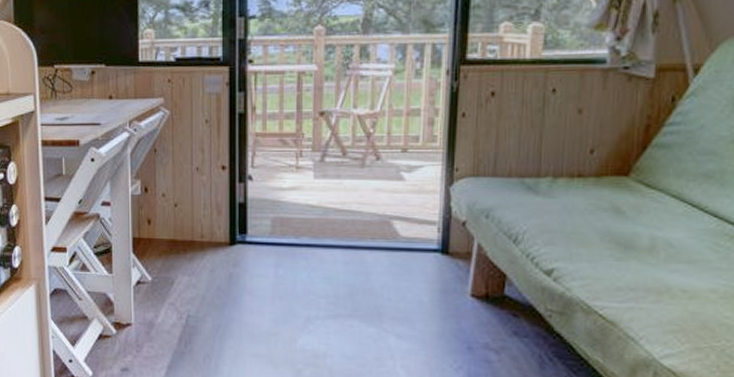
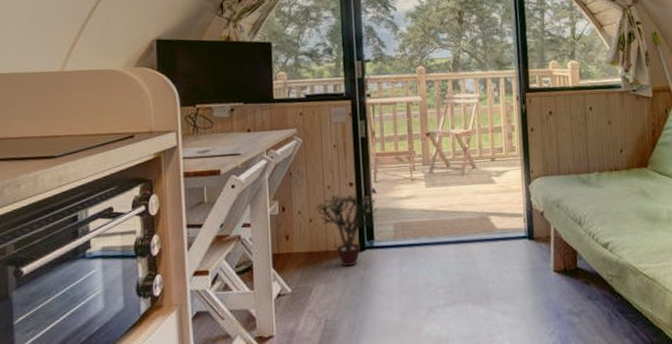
potted plant: none [181,175,253,261] -> present [315,192,378,267]

